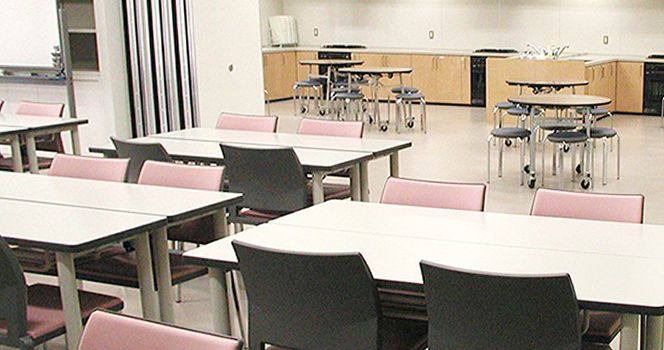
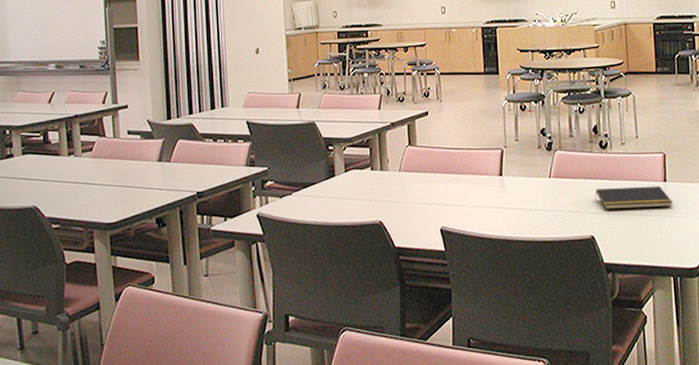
notepad: none [573,227,648,248] -> present [595,185,673,209]

